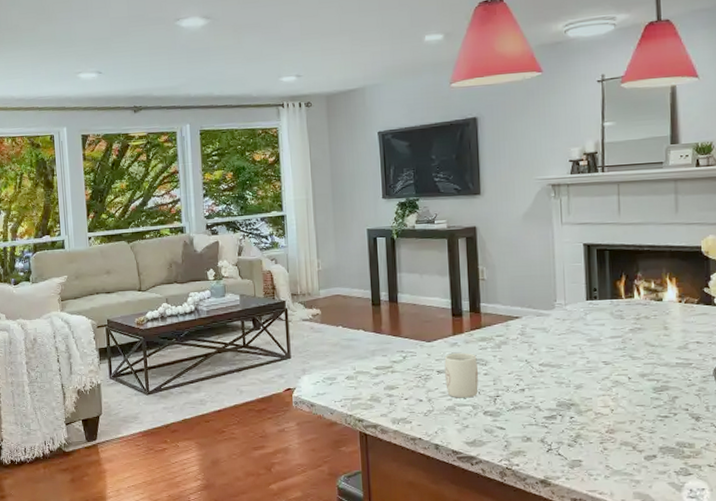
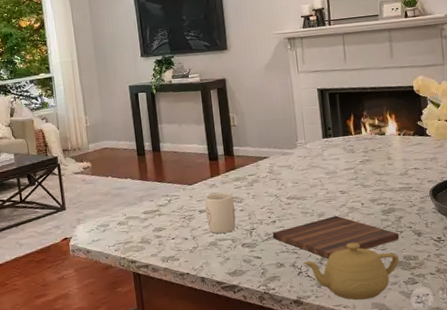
cutting board: none [520,389,673,437] -> present [272,215,400,259]
teapot: none [554,421,671,487] -> present [303,242,400,301]

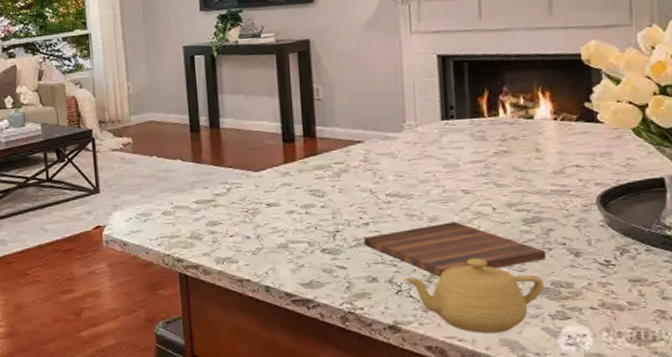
mug: present [205,192,236,234] -> none [274,183,315,235]

